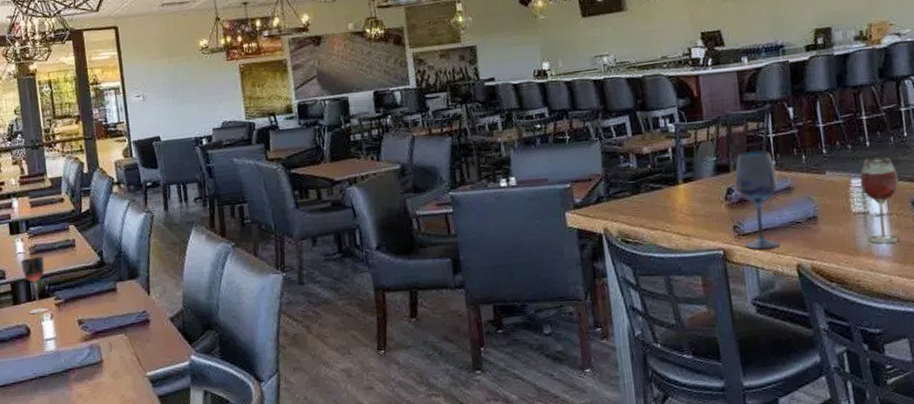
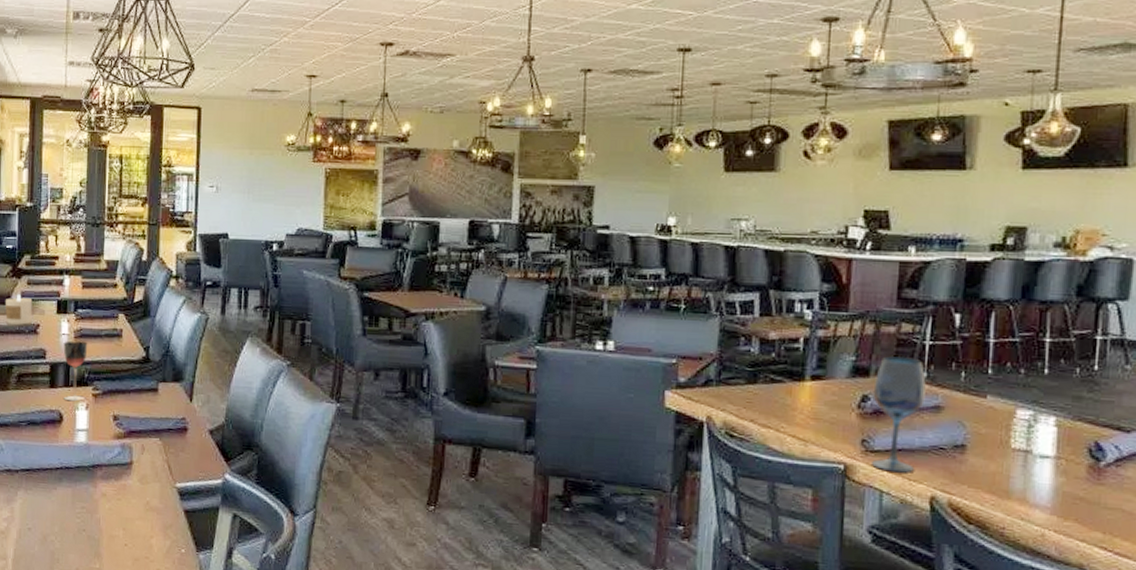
wineglass: present [859,157,900,244] -> none [1025,388,1076,492]

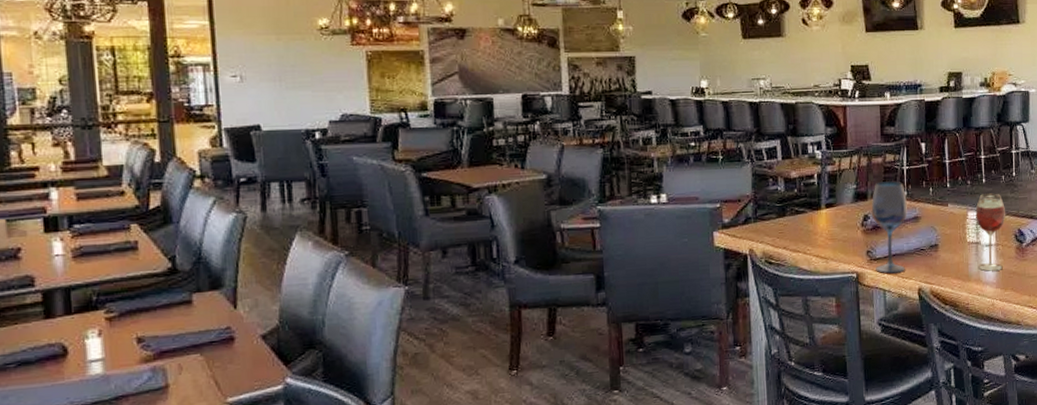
wineglass: present [63,341,88,402] -> none [58,260,97,331]
wineglass: none [1025,388,1076,492] -> present [975,193,1005,271]

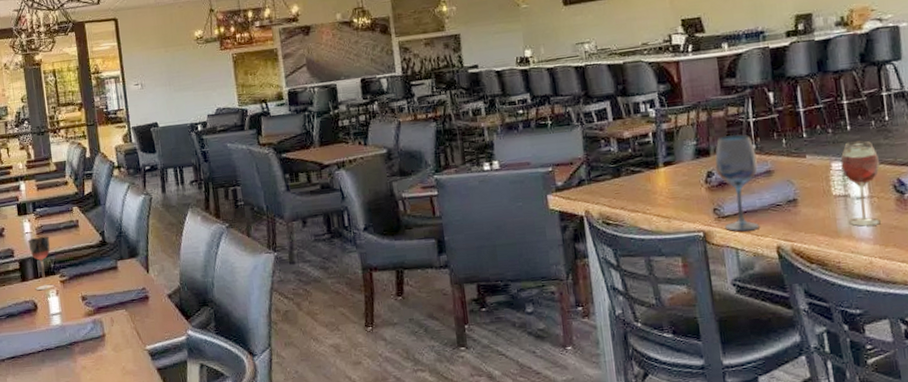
wineglass: none [58,260,97,331] -> present [28,236,55,291]

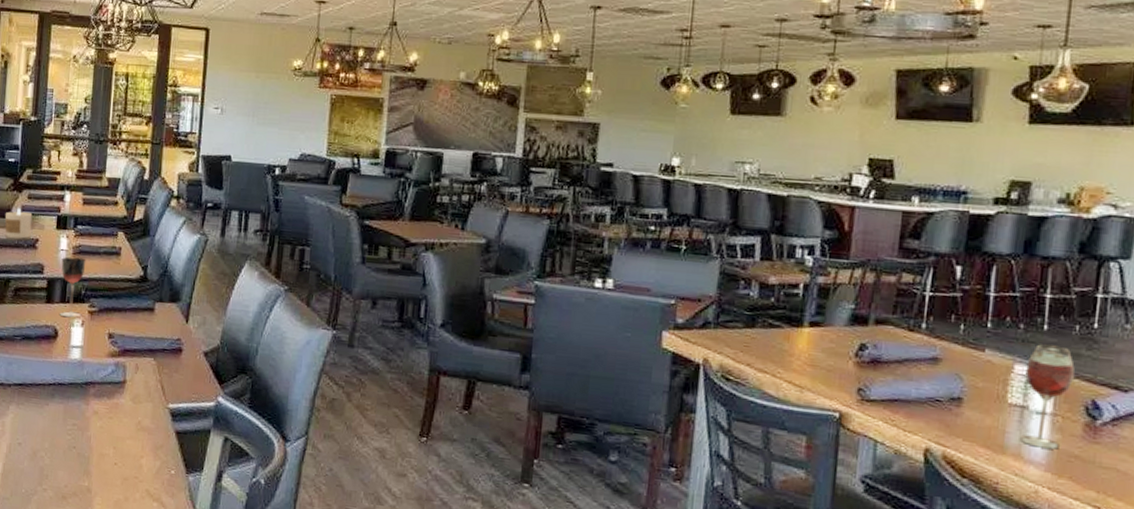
wineglass: present [715,134,759,232] -> none [866,306,925,424]

